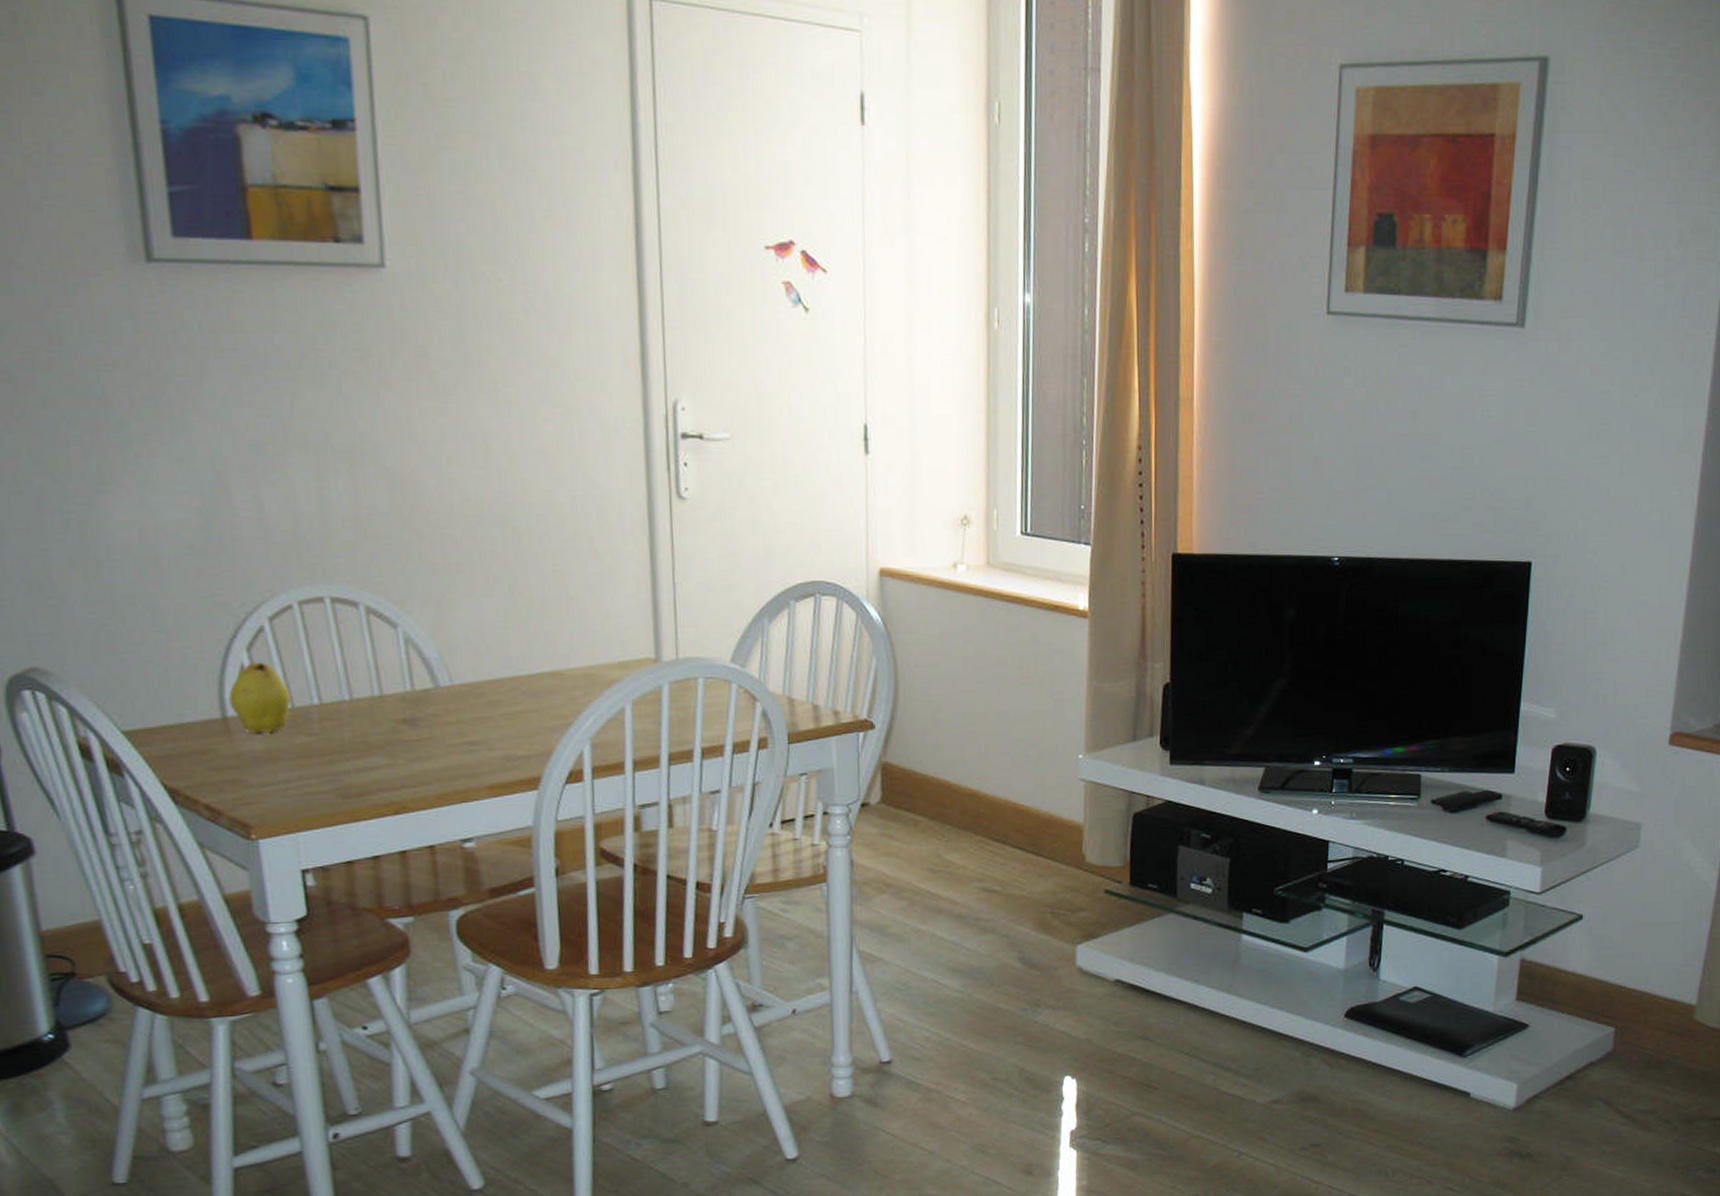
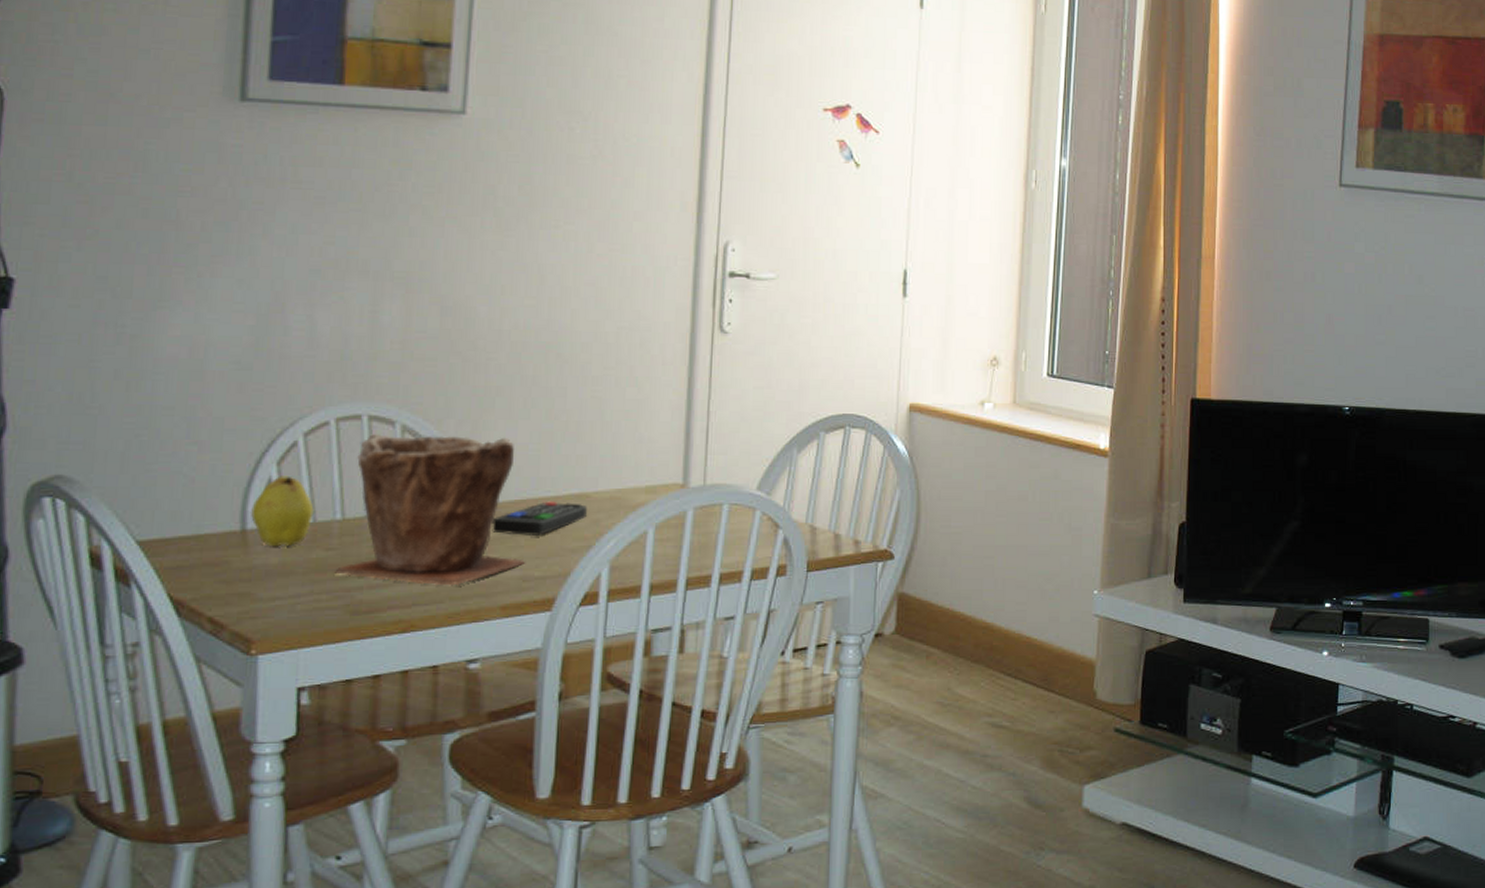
plant pot: none [319,616,508,768] -> present [333,434,526,586]
remote control: none [469,680,562,715] -> present [492,501,587,535]

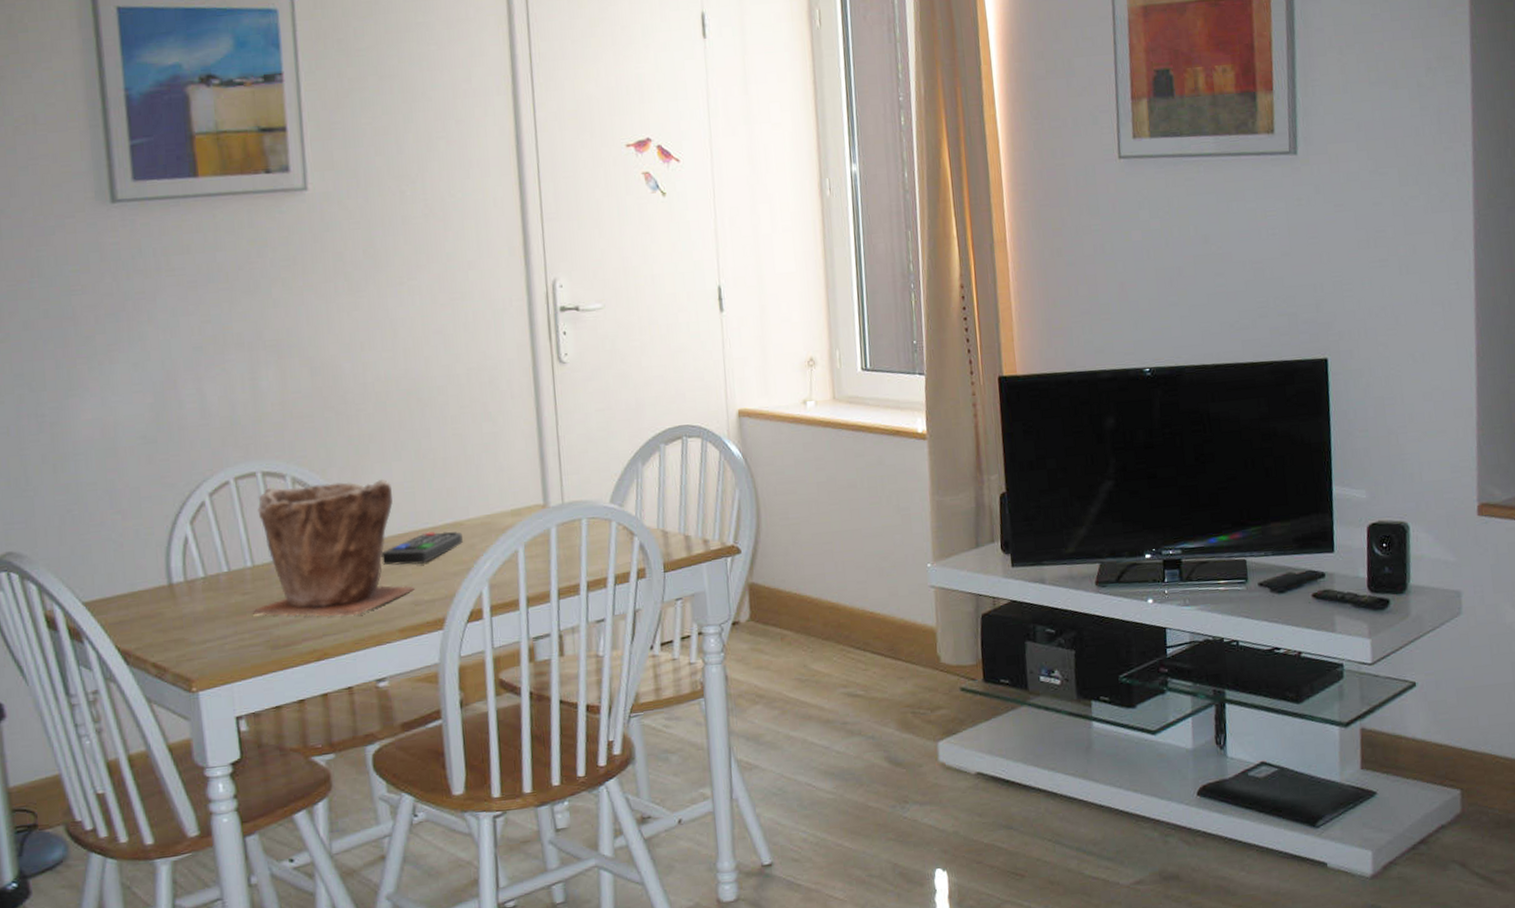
fruit: present [251,475,314,547] -> none [174,532,228,597]

